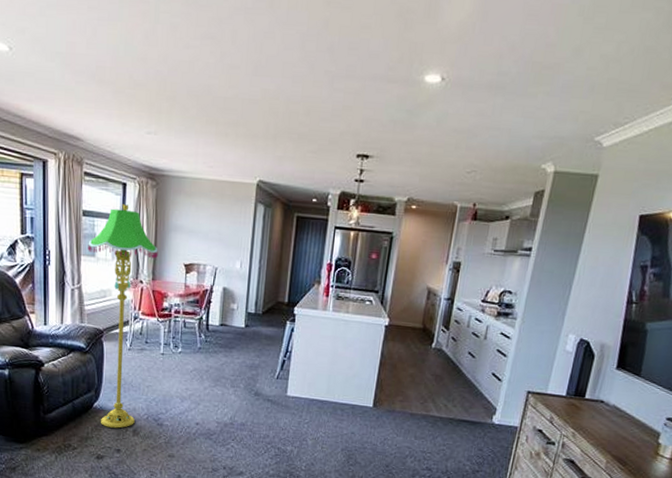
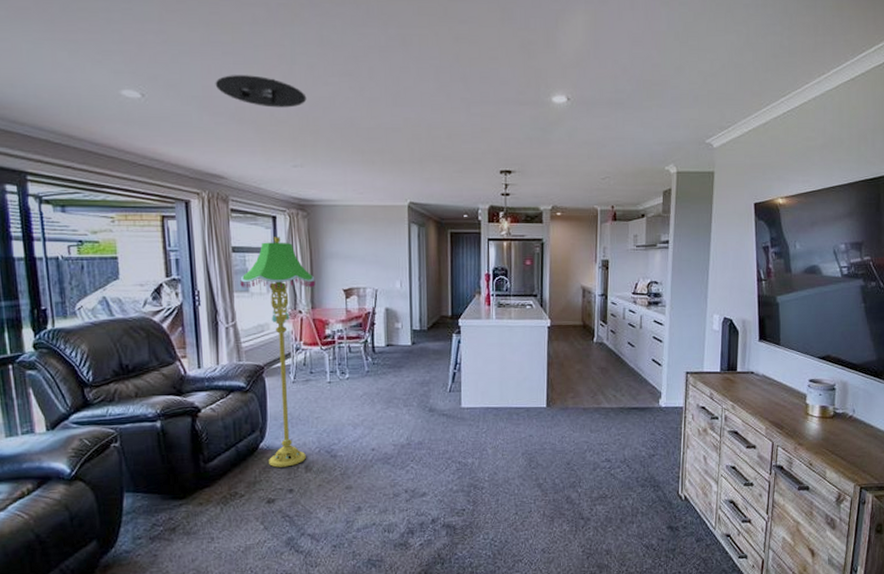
ceiling light: none [79,32,167,71] -> present [215,75,307,108]

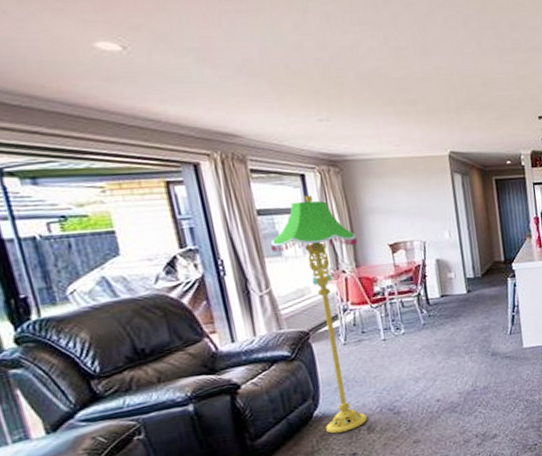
ceiling light: present [215,75,307,108] -> none [214,24,326,59]

